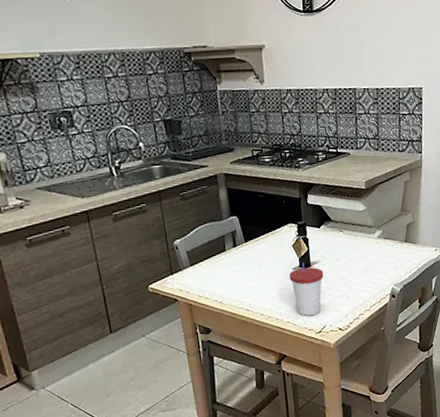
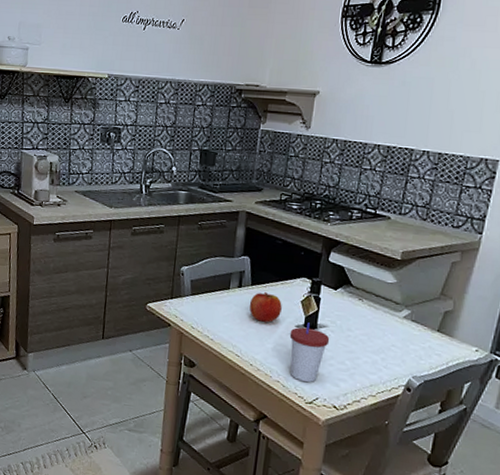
fruit: none [247,245,278,274] -> present [249,292,282,323]

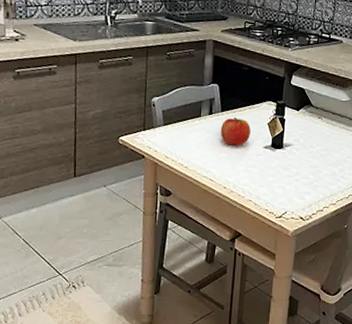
cup: present [289,322,330,383] -> none [259,143,295,199]

